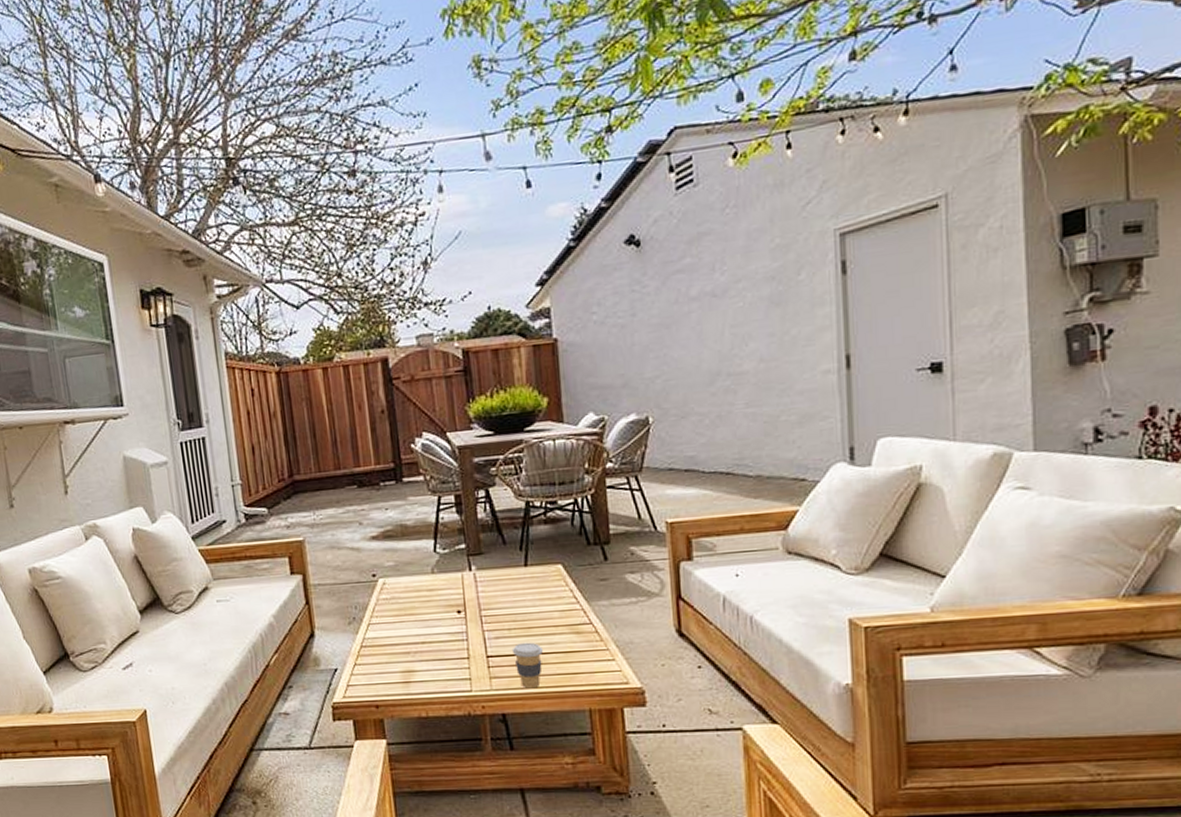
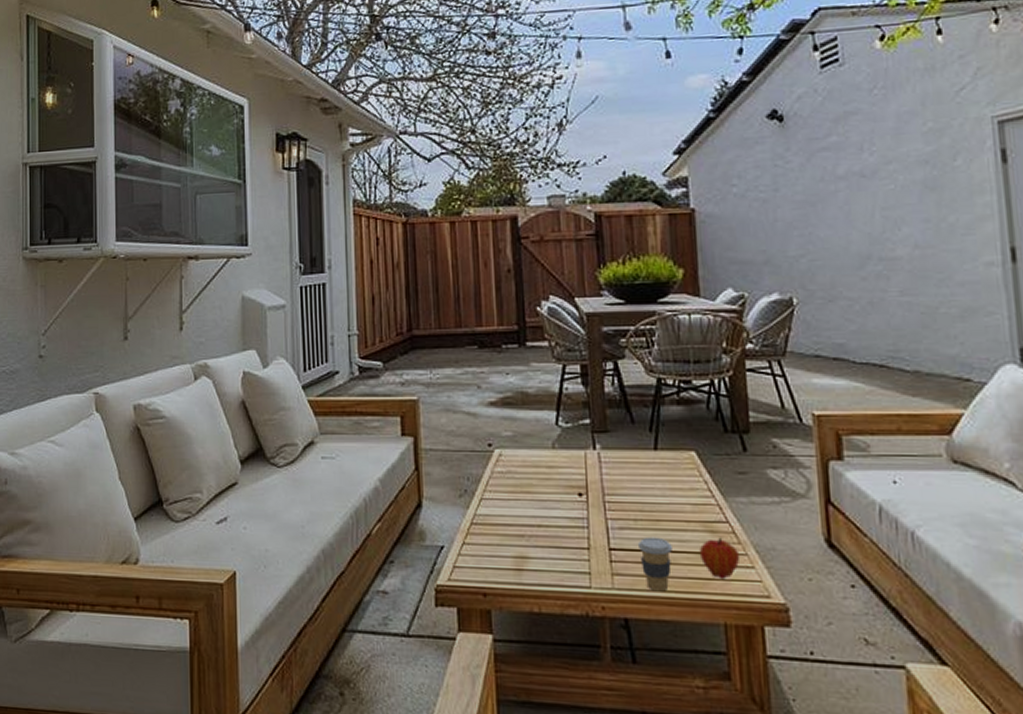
fruit: none [566,637,603,672] -> present [699,537,741,579]

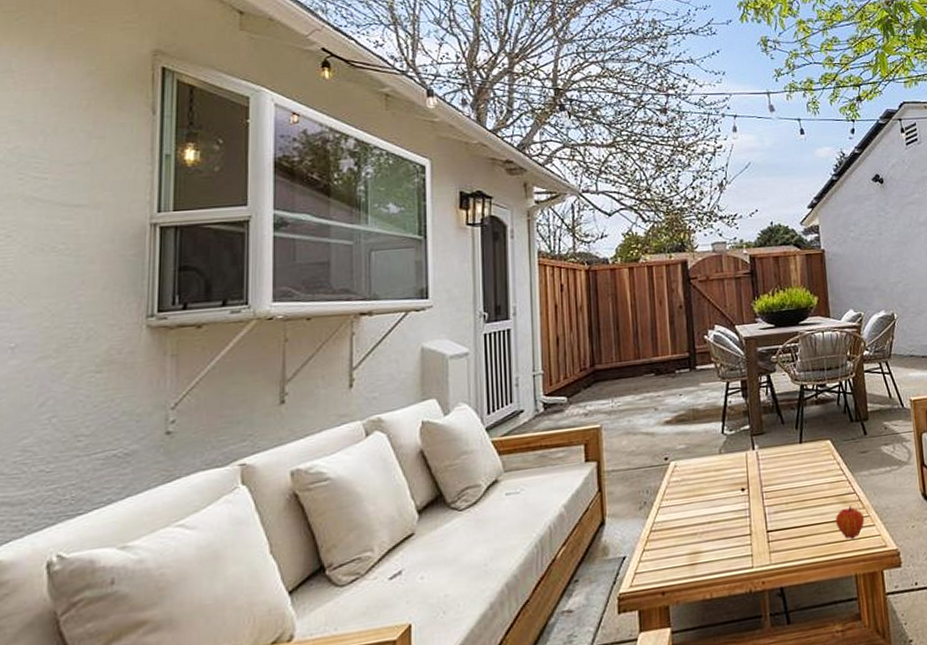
coffee cup: present [637,536,672,592] -> none [789,514,815,560]

